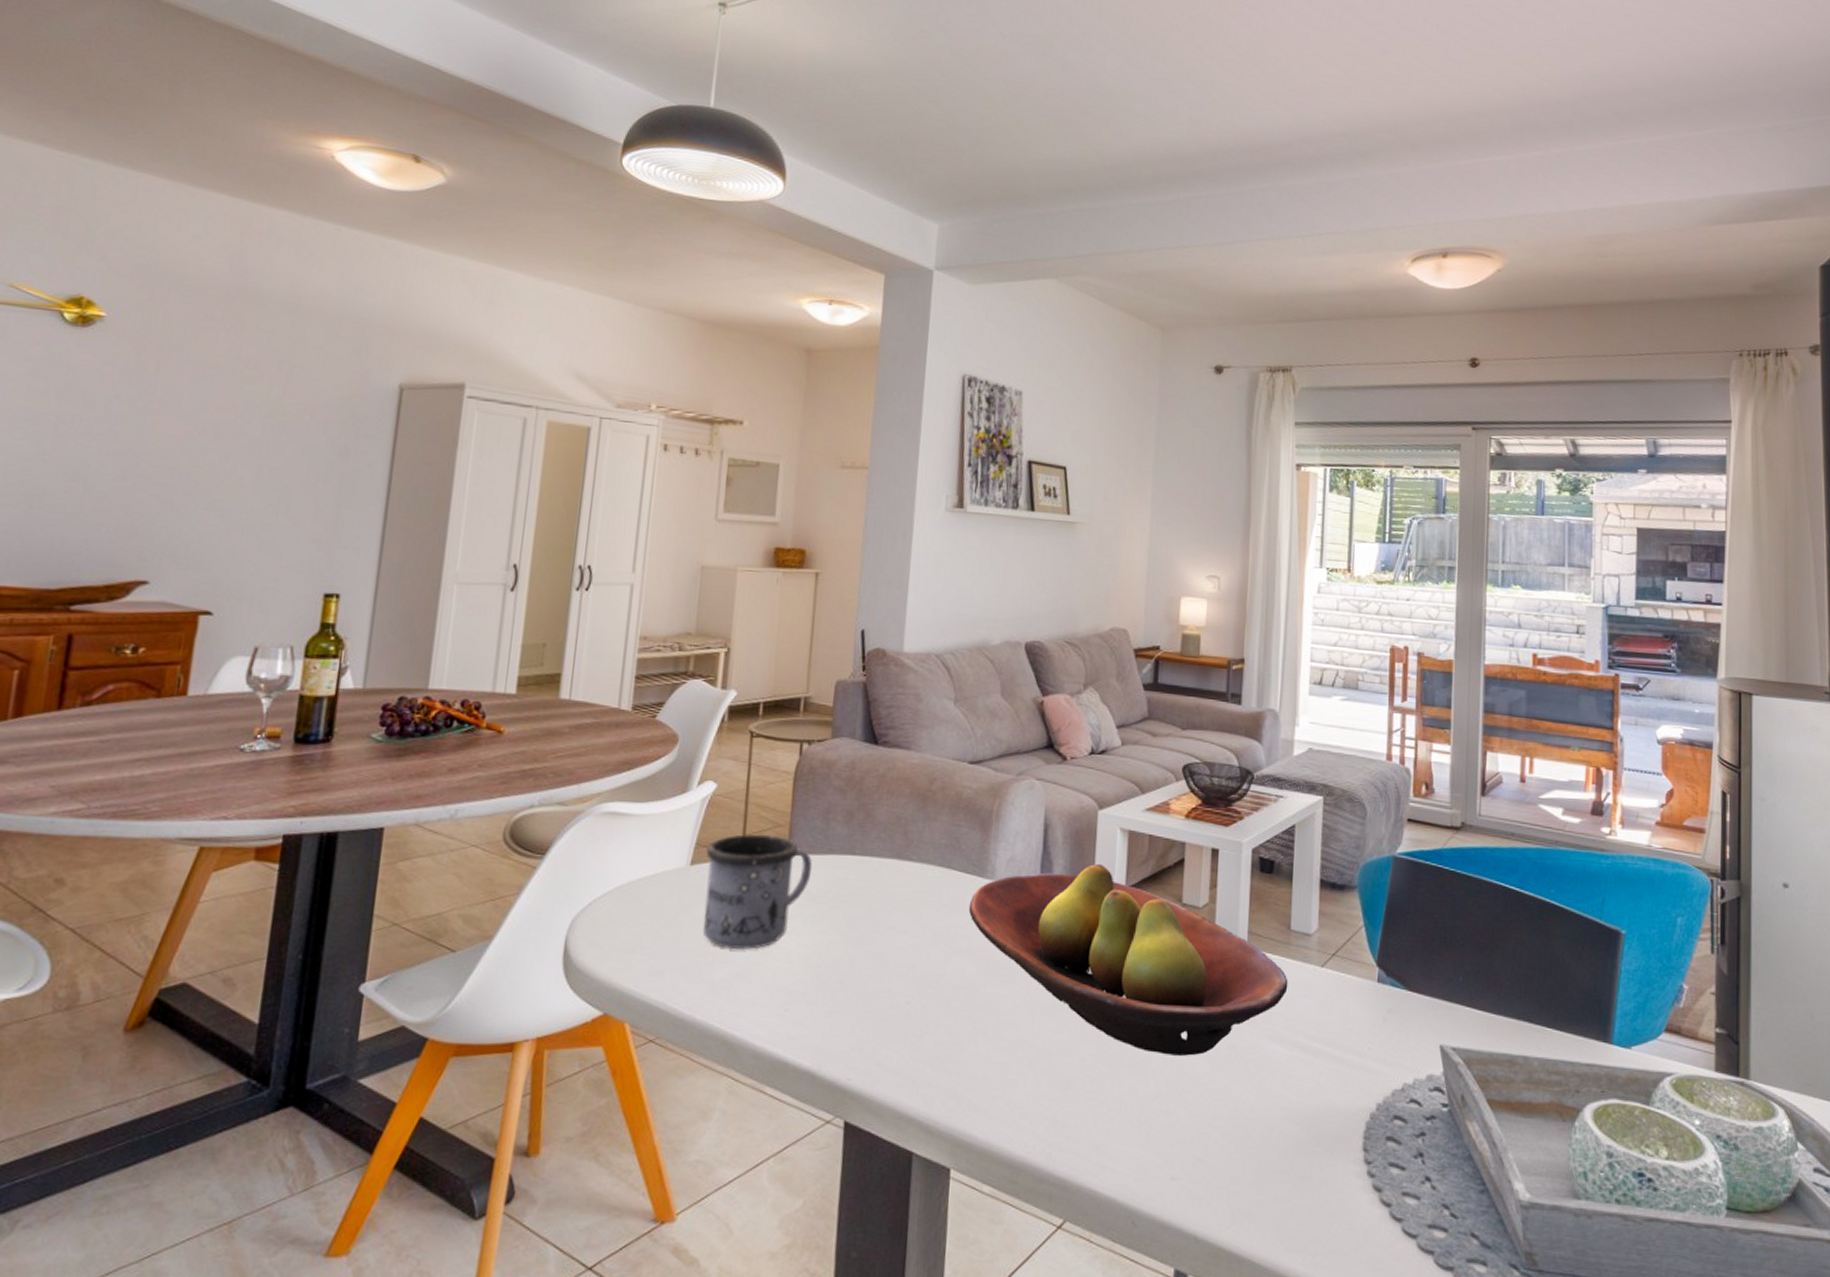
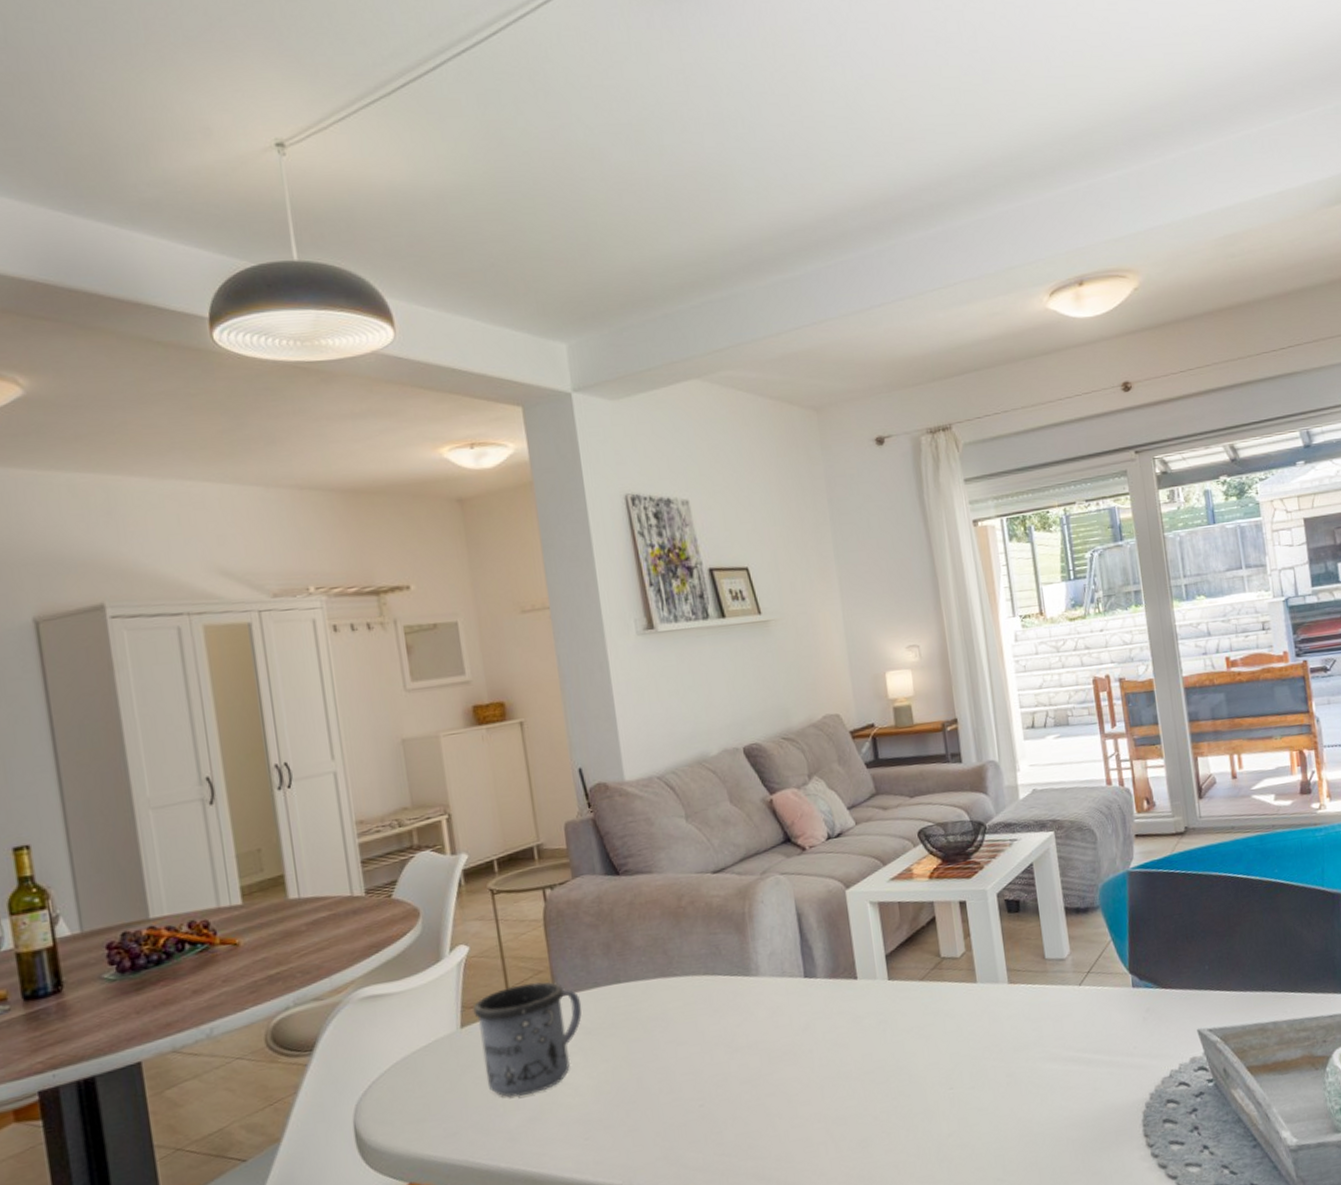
fruit bowl: present [968,864,1288,1056] -> none [740,939,1052,1097]

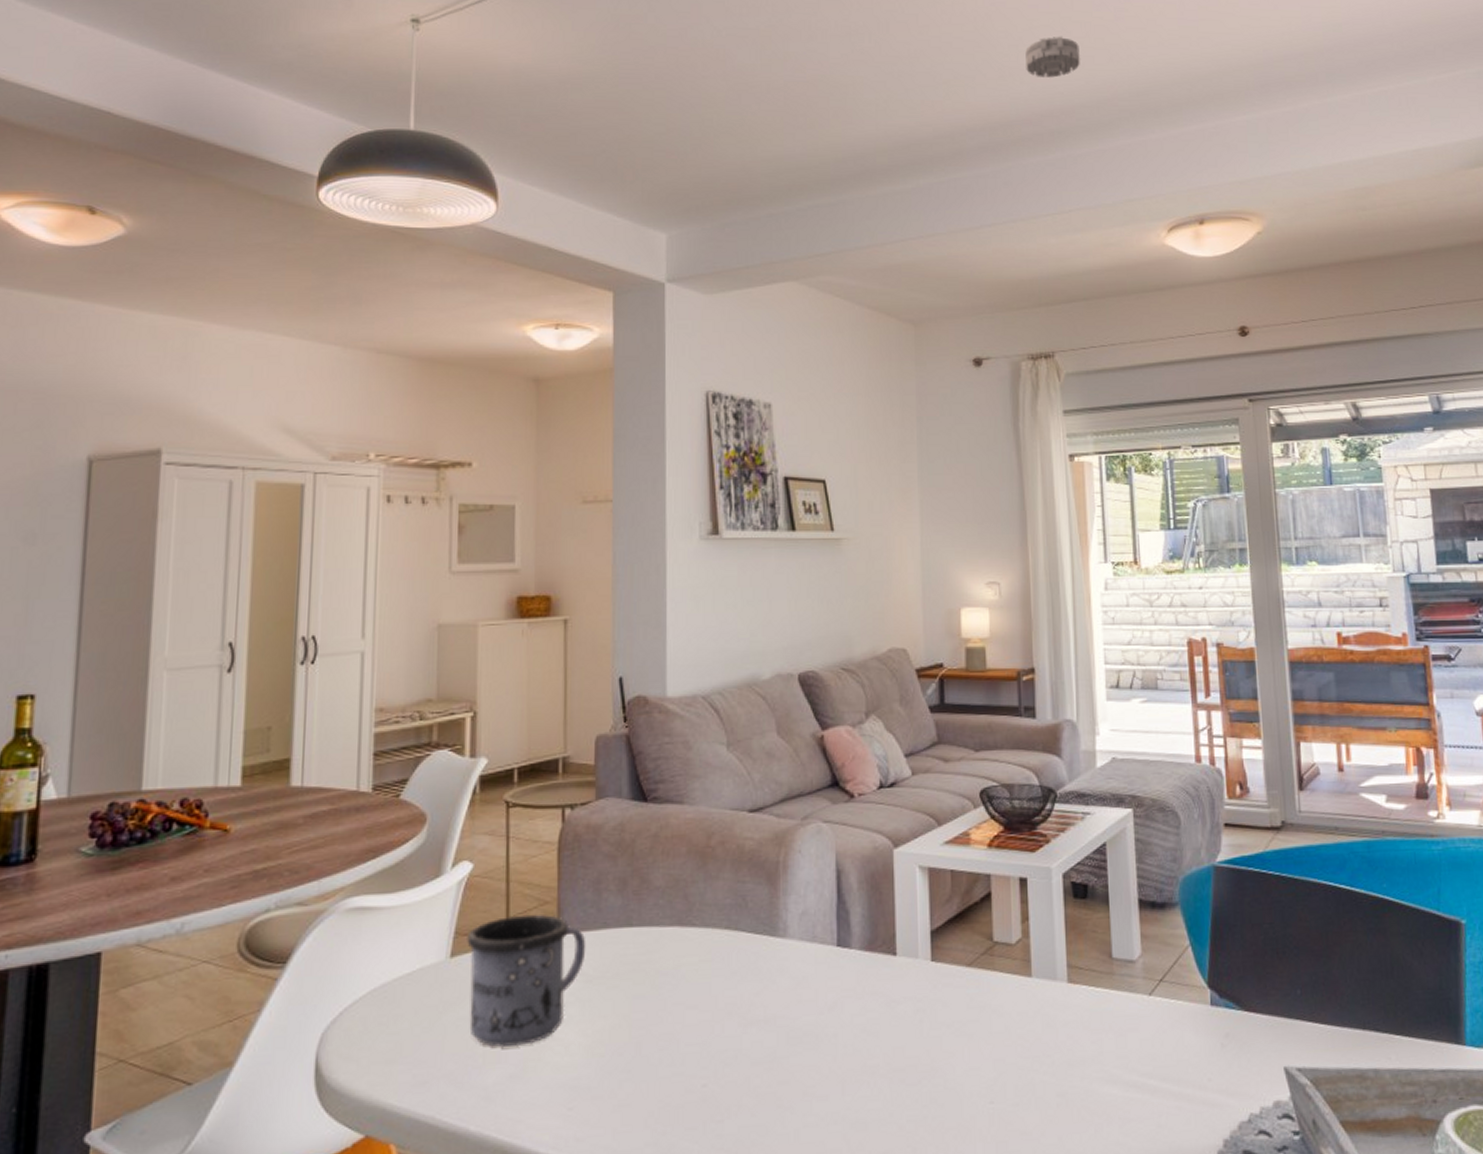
smoke detector: none [898,105,953,150] -> present [1025,36,1080,78]

